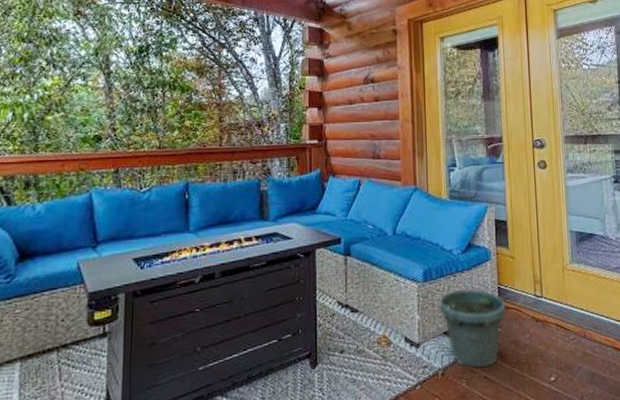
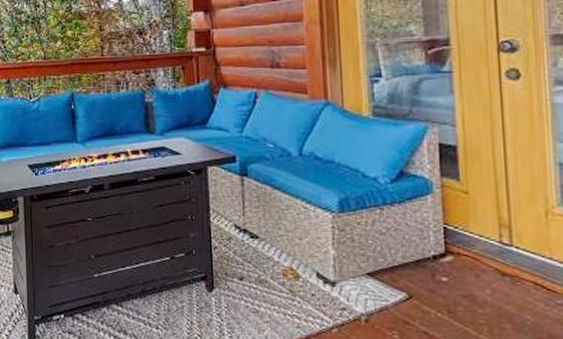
pot: present [439,288,507,368] -> none [360,225,457,322]

